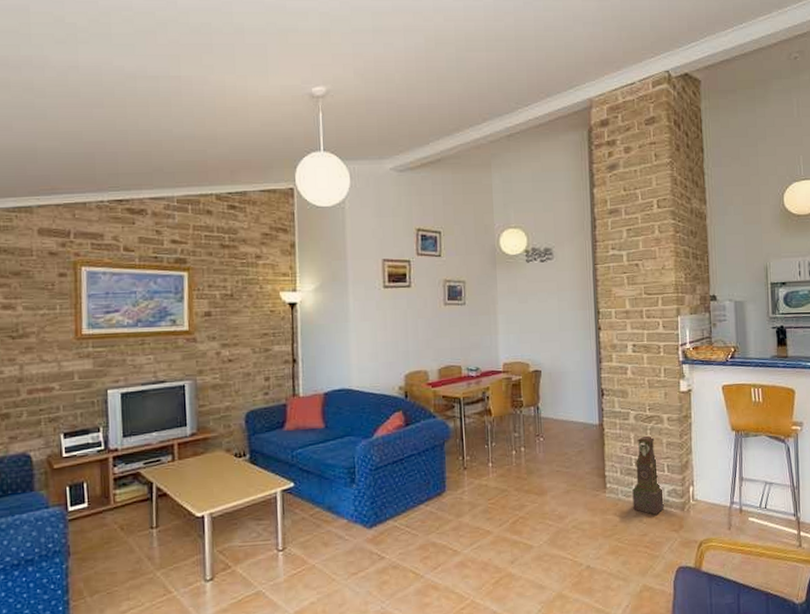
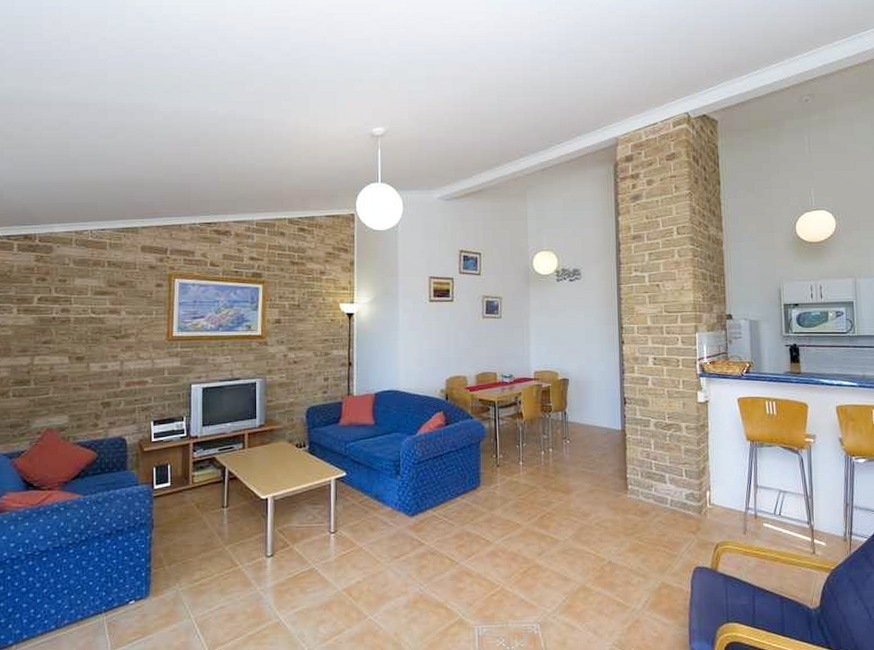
clock tower: present [632,435,664,515] -> none [652,442,683,516]

